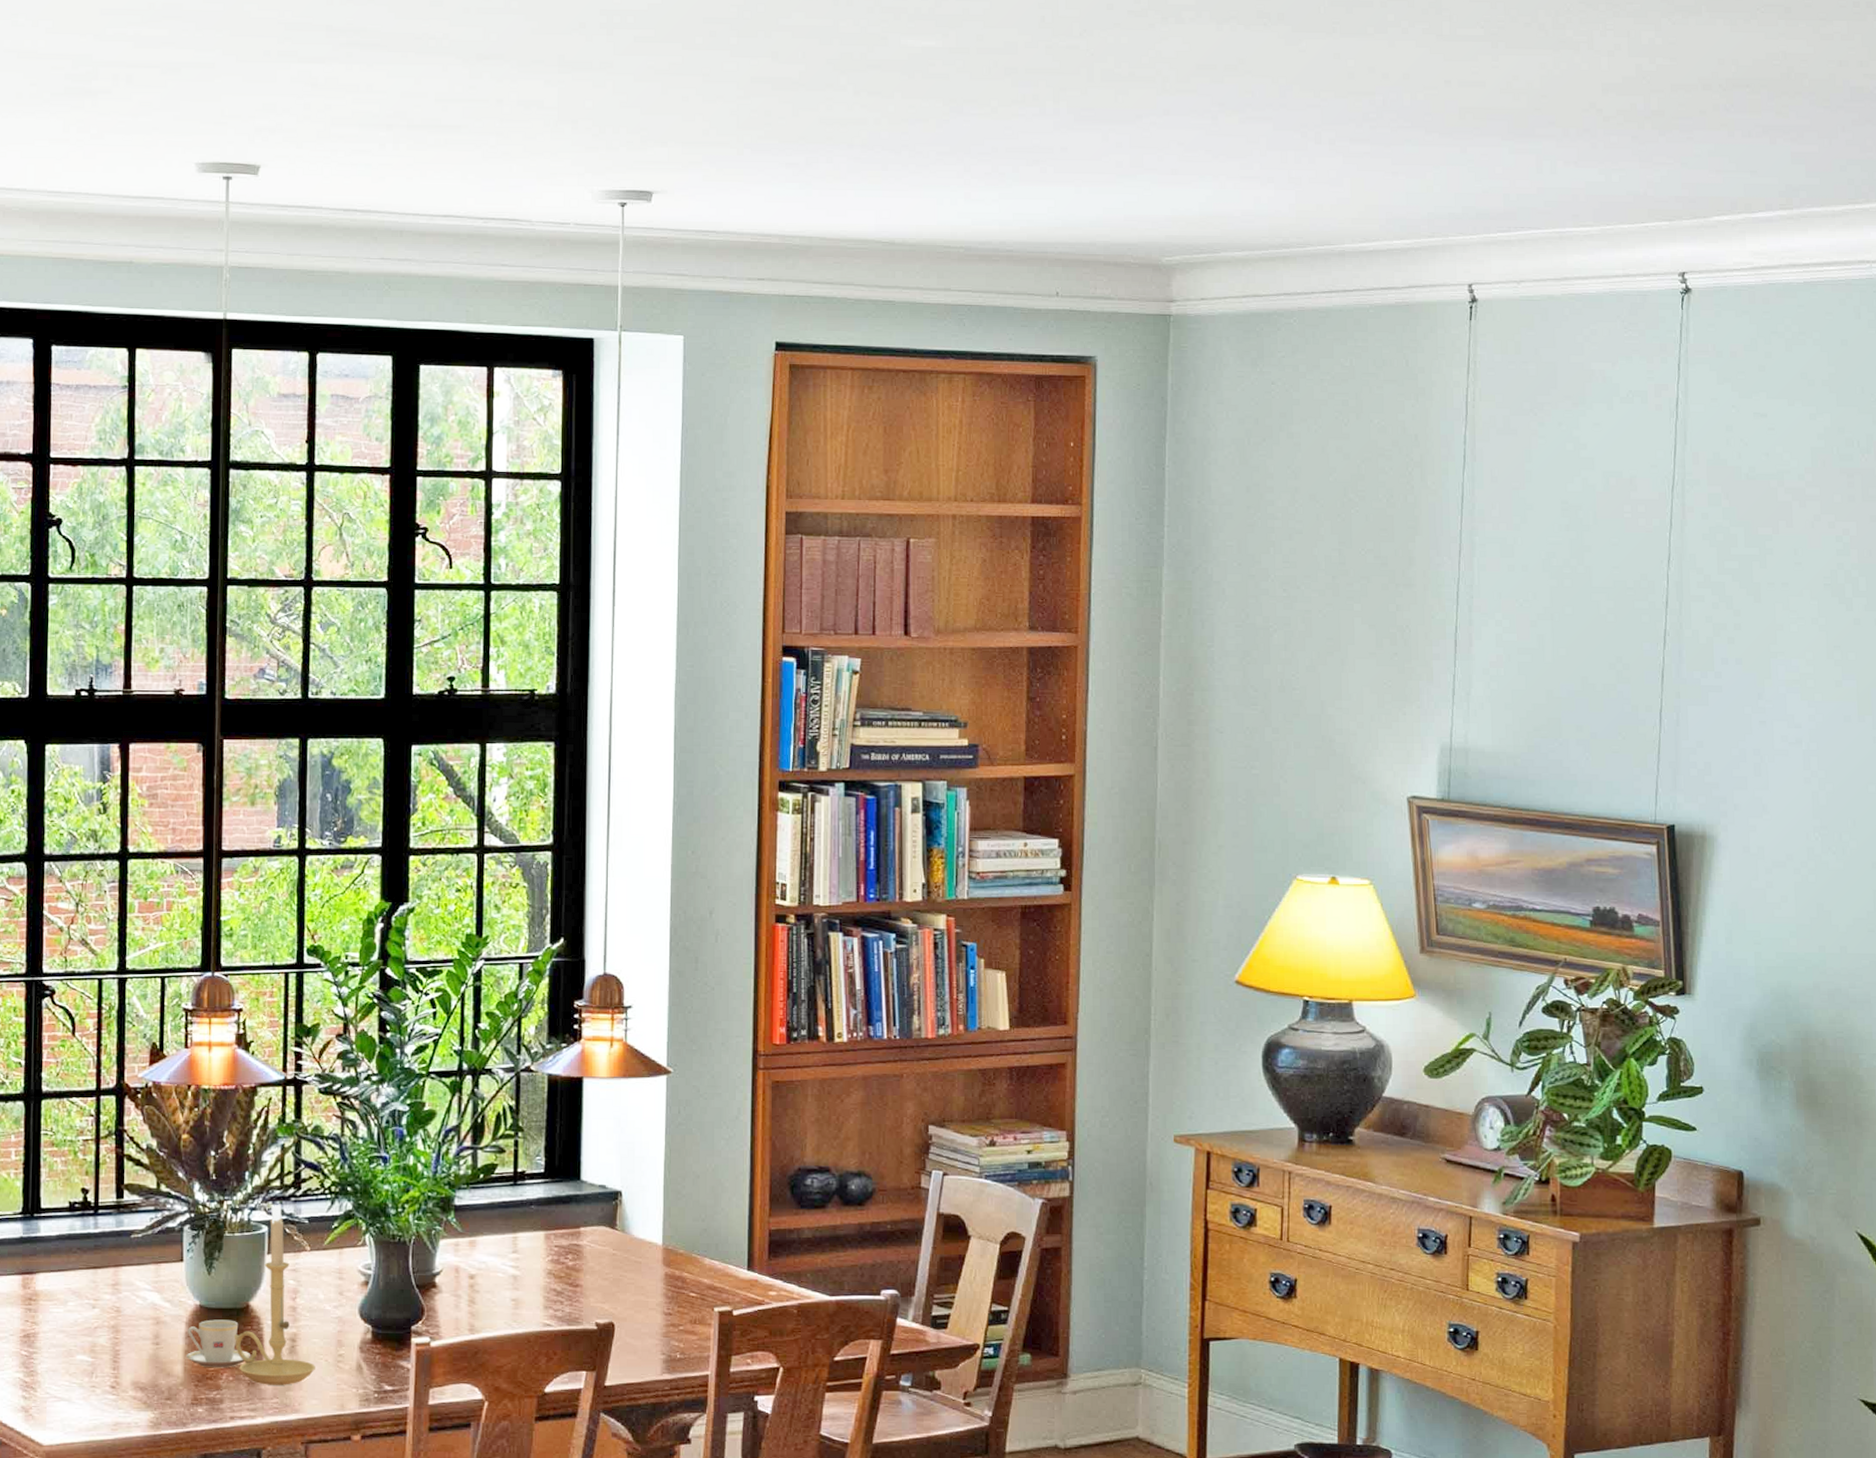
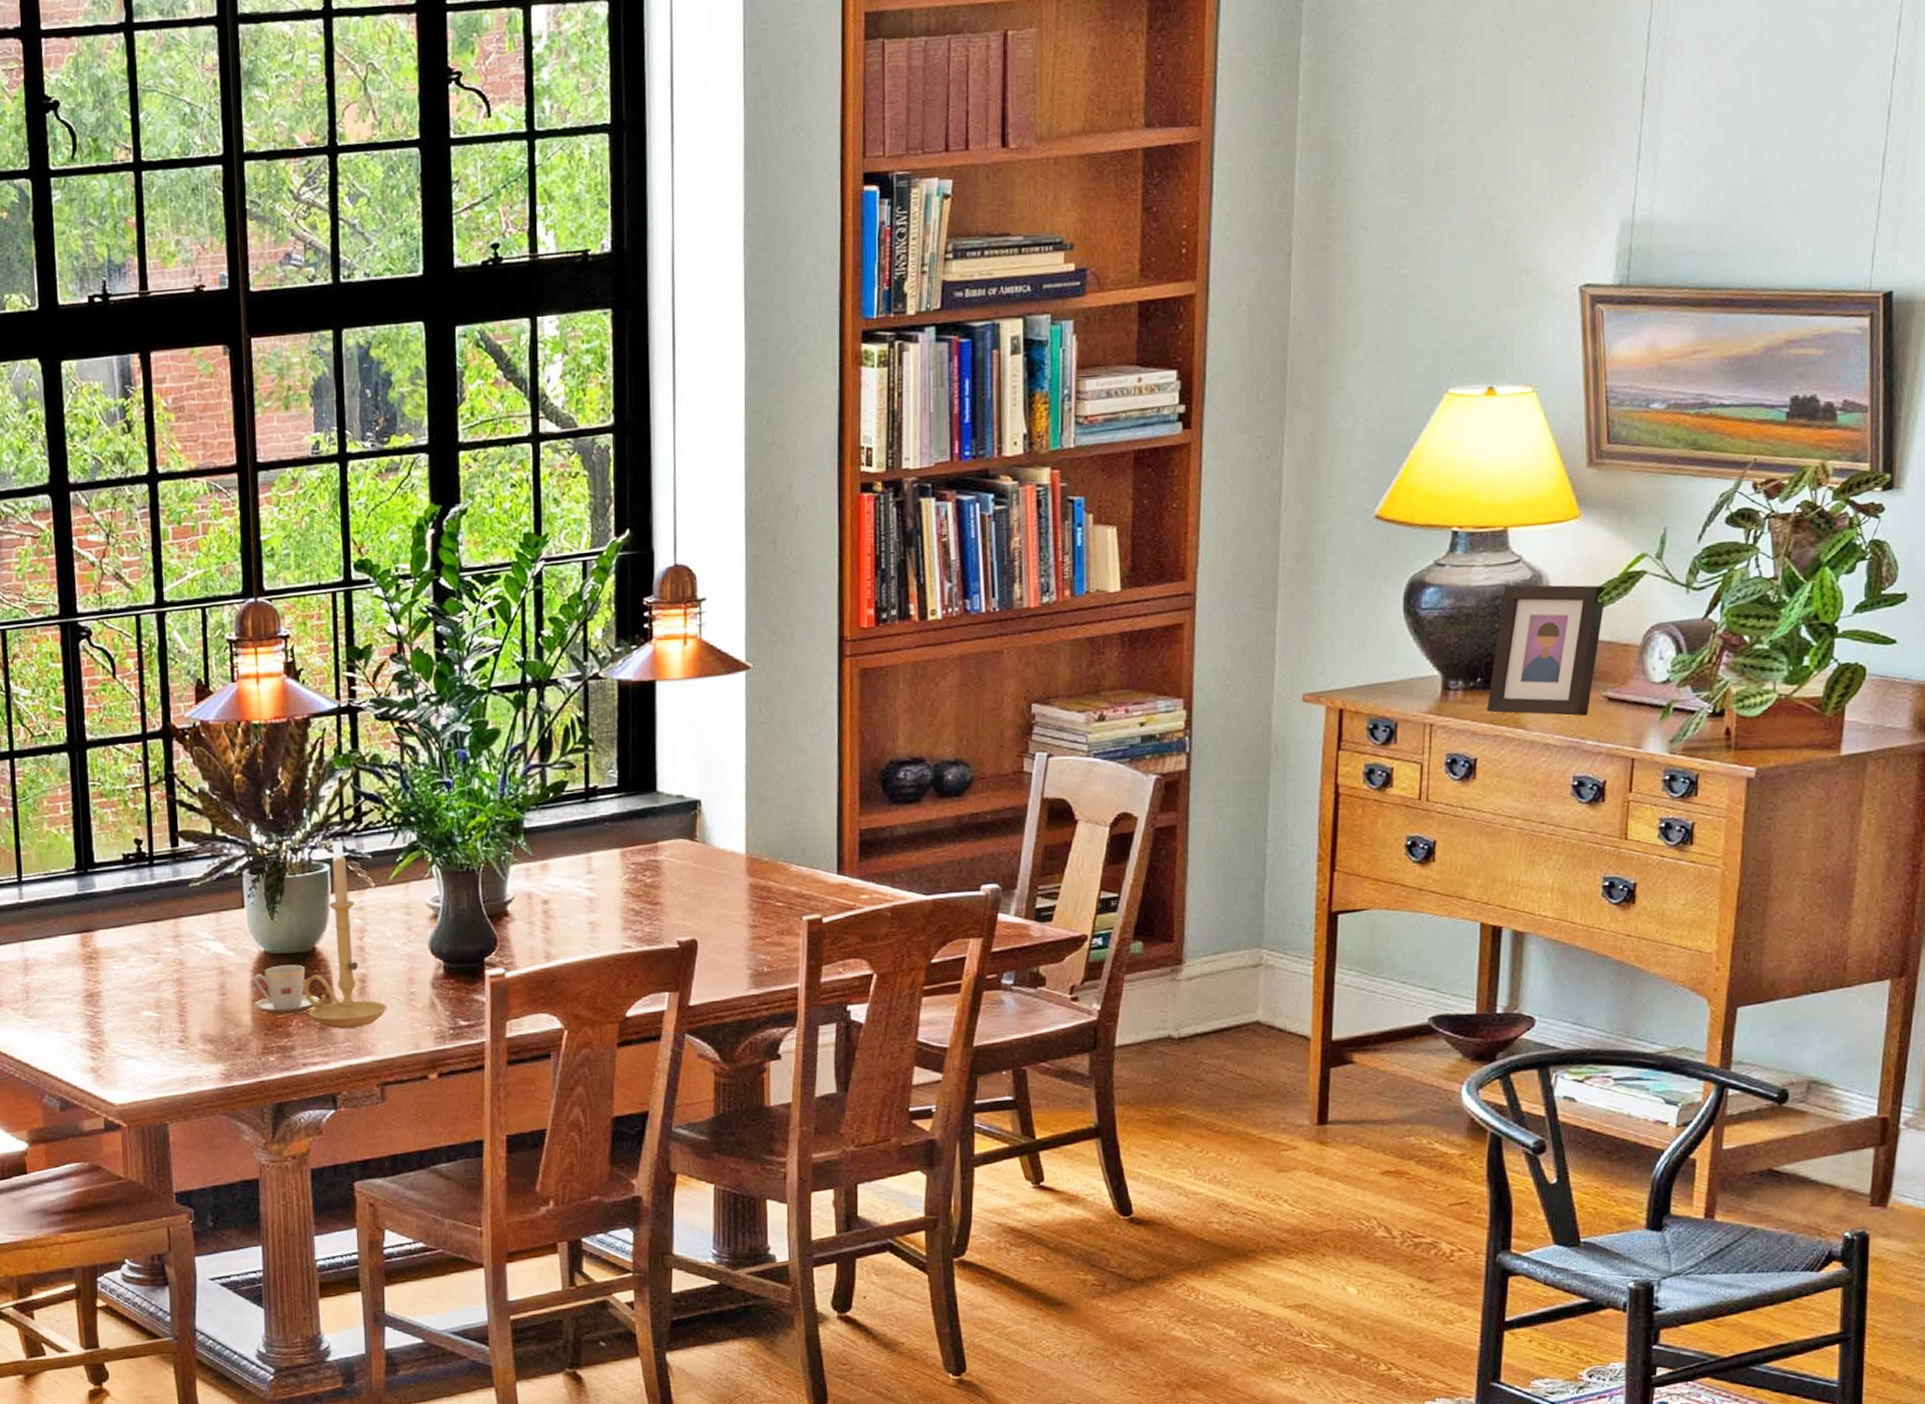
picture frame: none [1339,1051,1442,1175] -> present [1486,584,1607,716]

